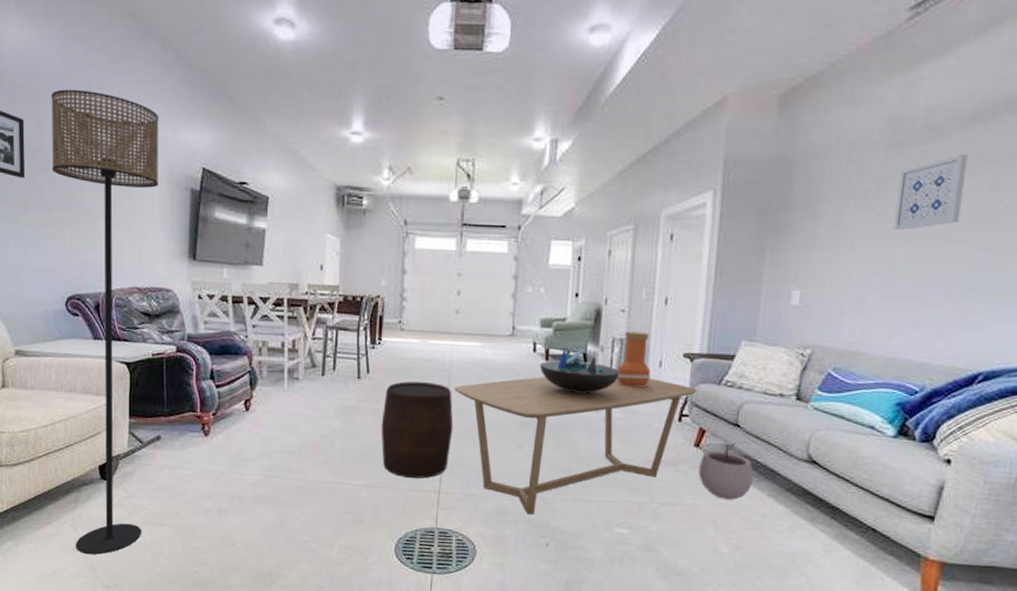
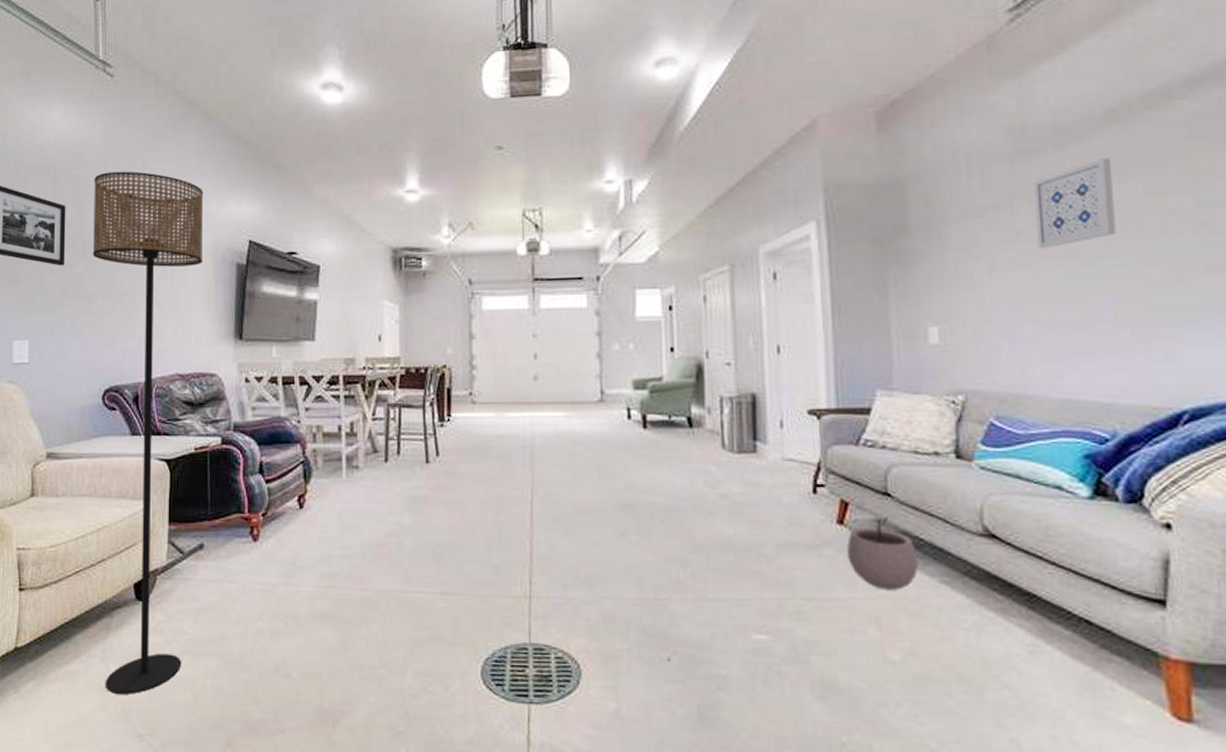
stool: present [381,381,454,479] -> none [456,463,541,581]
coffee table: present [454,377,698,515] -> none [538,443,831,622]
decorative bowl: present [539,347,620,393] -> none [636,411,734,465]
vase: present [616,331,651,388] -> none [730,387,771,455]

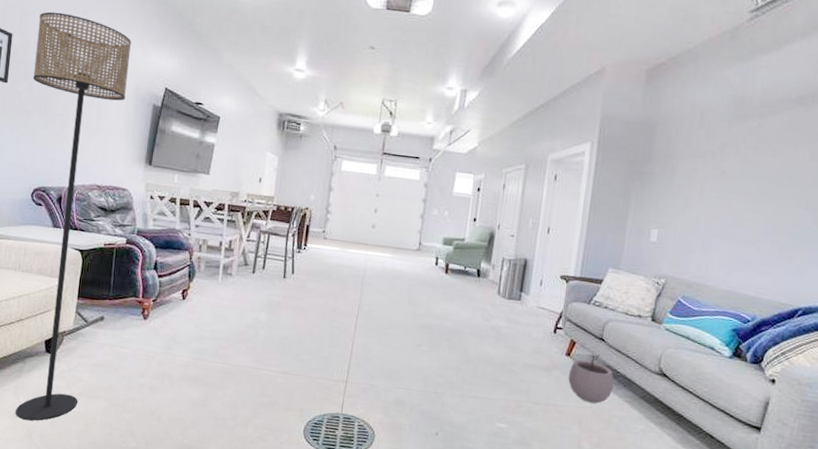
wall art: present [1033,158,1116,249] -> none [733,129,793,187]

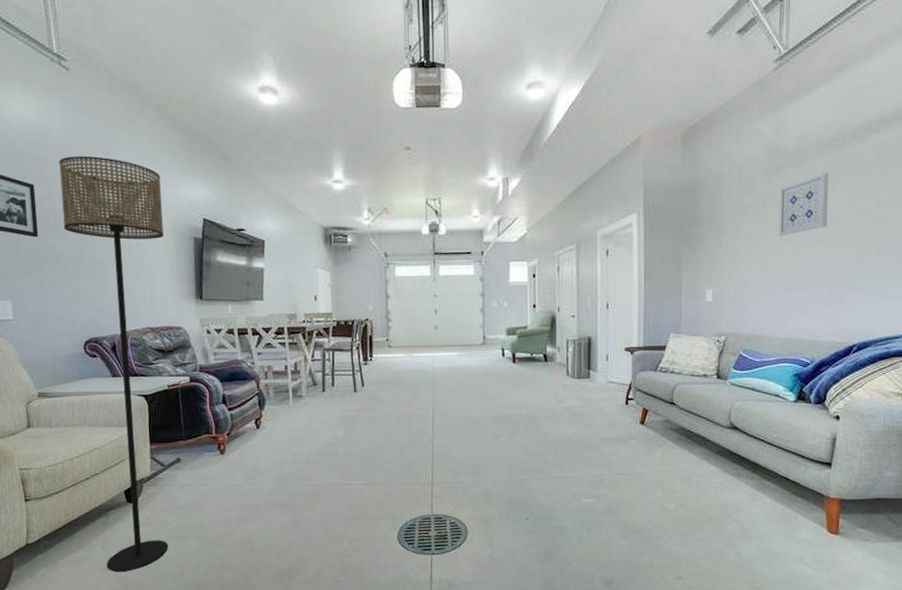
plant pot: present [568,352,614,404] -> none [646,417,689,466]
wall art: none [733,129,793,187] -> present [778,173,828,236]

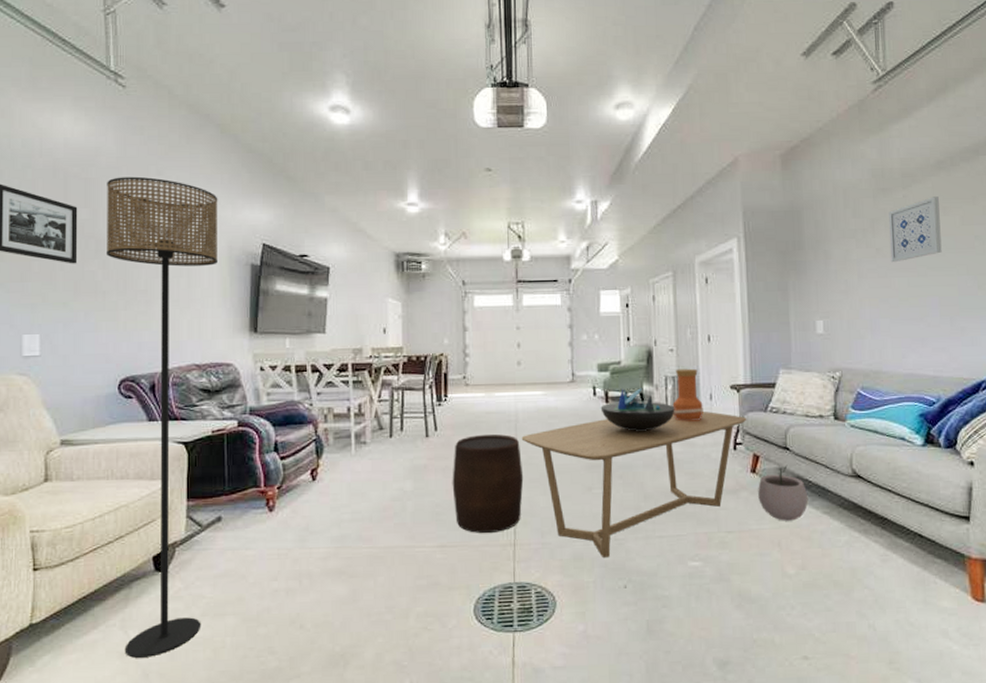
stool: none [377,390,440,474] -> present [452,434,524,533]
coffee table: none [438,371,639,496] -> present [521,411,747,559]
decorative bowl: none [508,350,575,388] -> present [600,388,675,431]
vase: none [572,332,600,380] -> present [672,368,703,422]
plant pot: none [646,417,689,466] -> present [758,464,808,521]

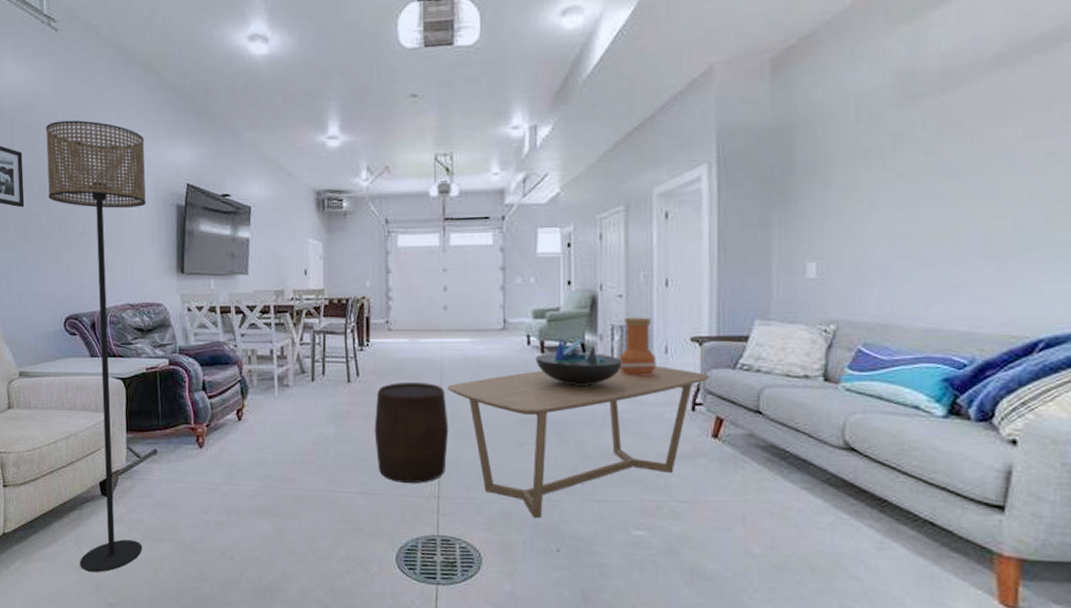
plant pot: present [758,464,808,521] -> none [720,429,782,495]
wall art: present [888,196,942,263] -> none [916,102,994,190]

